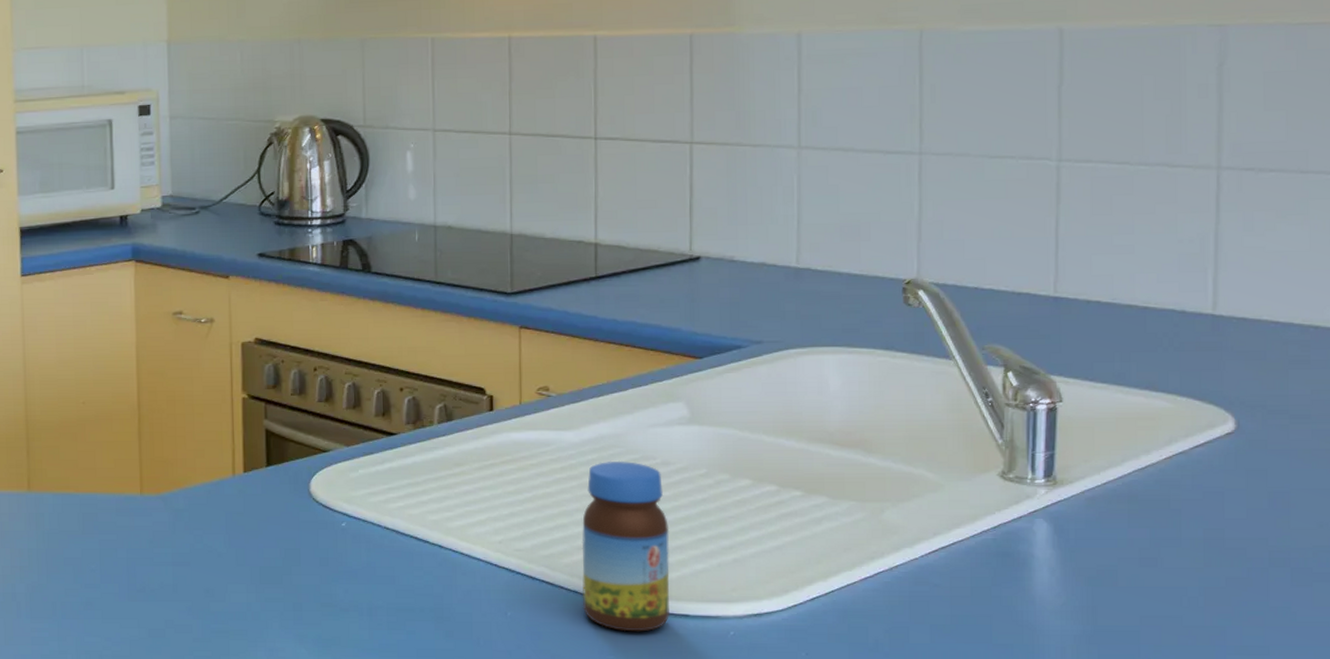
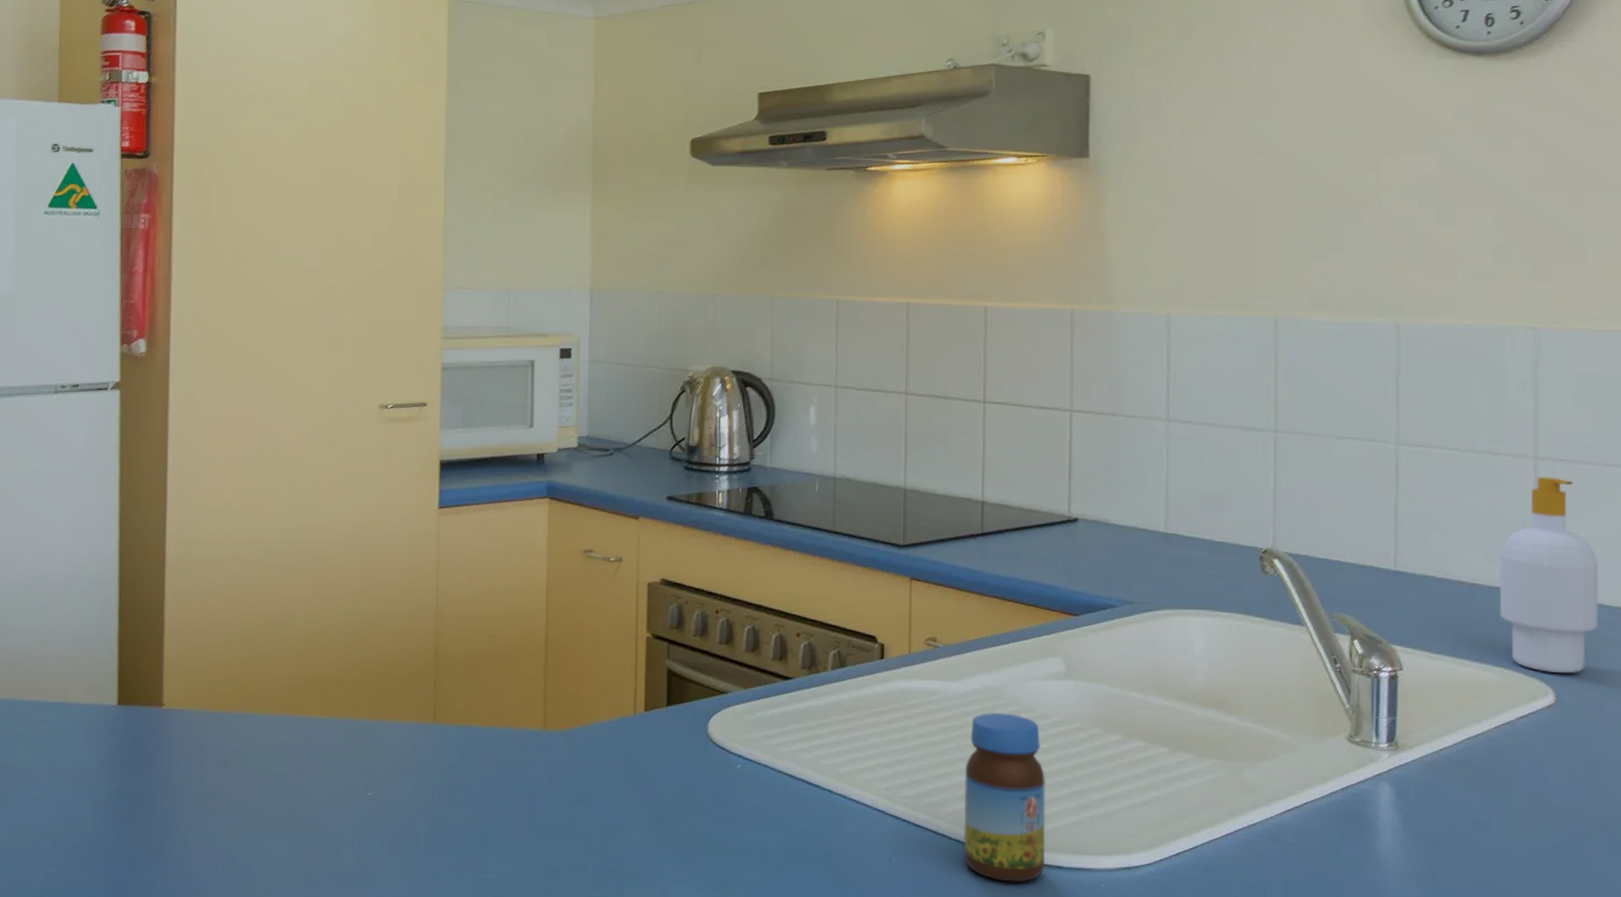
soap bottle: none [1173,187,1289,399] -> present [1499,476,1599,674]

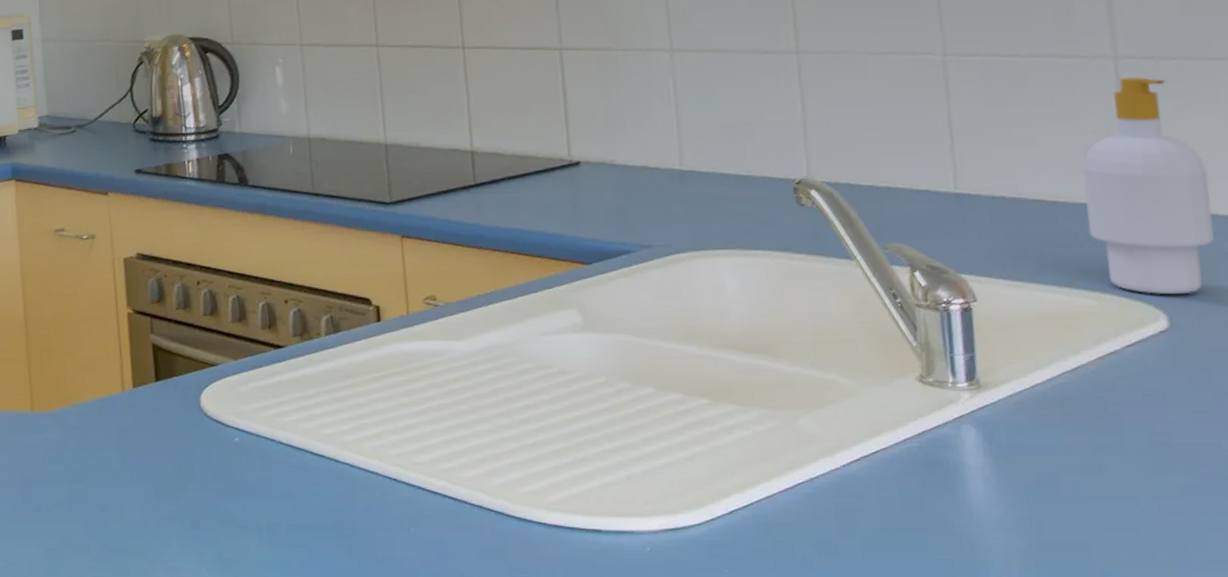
jar: present [963,712,1046,882] -> none [481,370,581,548]

